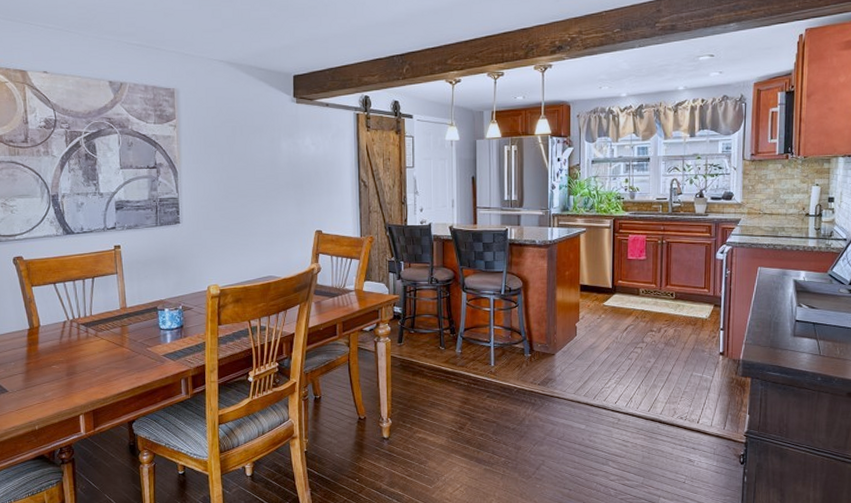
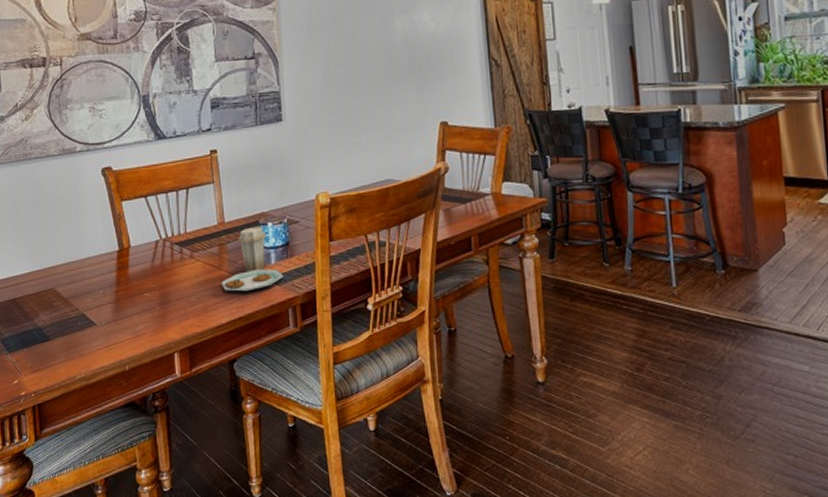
plate: none [122,311,178,365] -> present [220,225,284,292]

